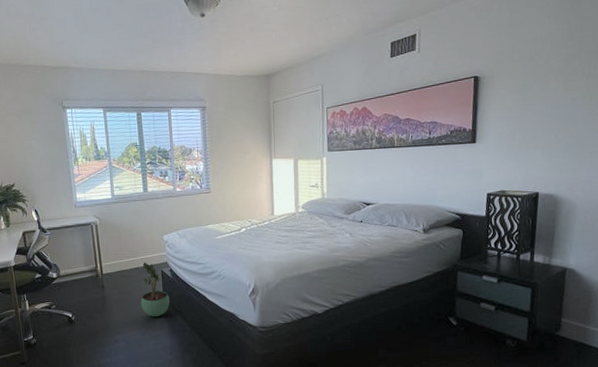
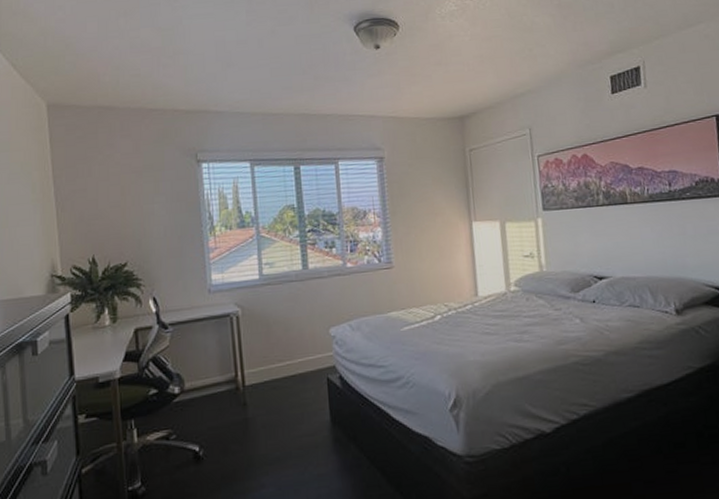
potted plant: present [141,262,170,317] -> none [299,366,339,447]

